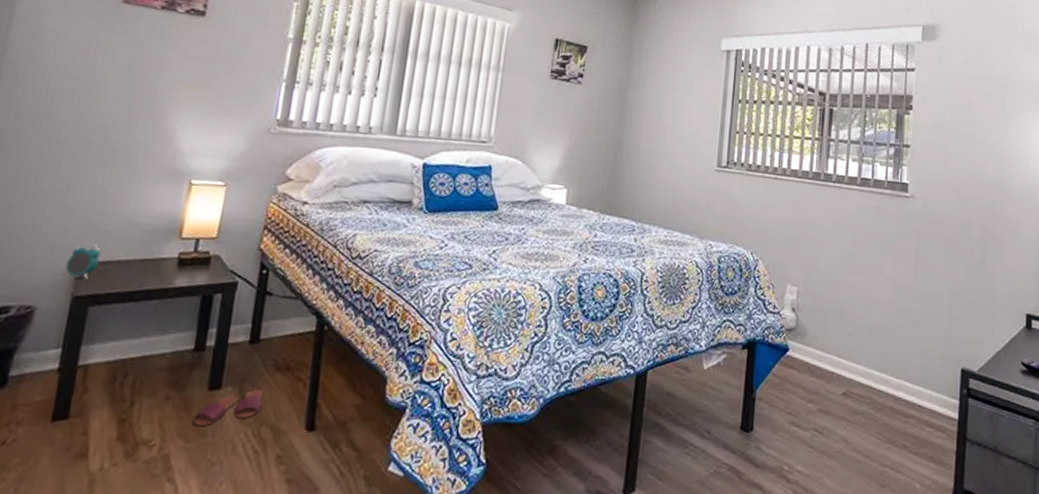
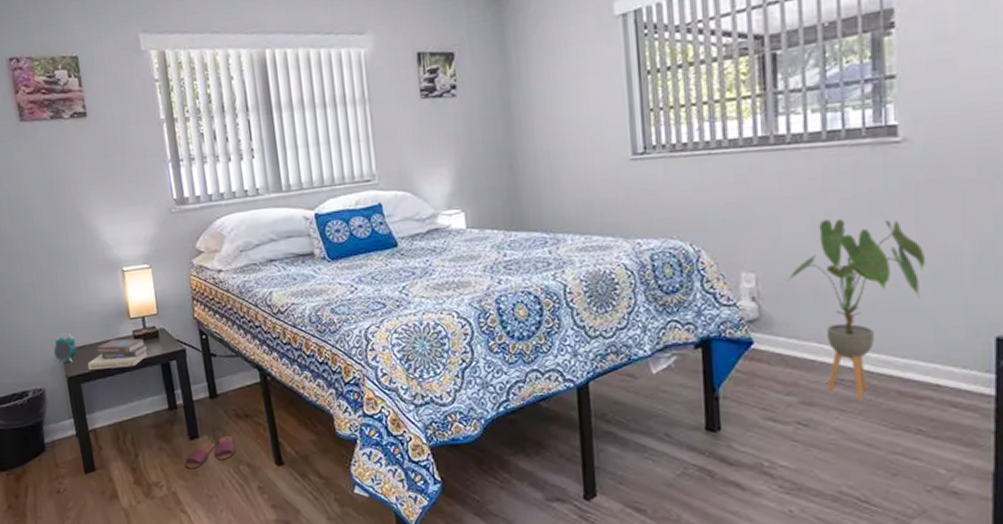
books: none [105,259,192,295] -> present [87,338,148,370]
house plant: none [820,250,919,416] -> present [787,218,926,403]

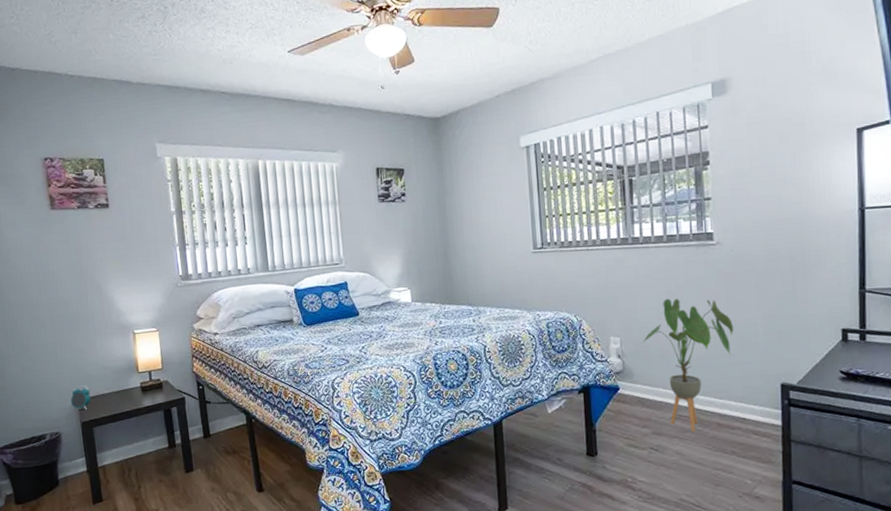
books: present [87,338,148,370] -> none [99,389,153,416]
slippers: present [185,435,236,469] -> none [181,468,224,497]

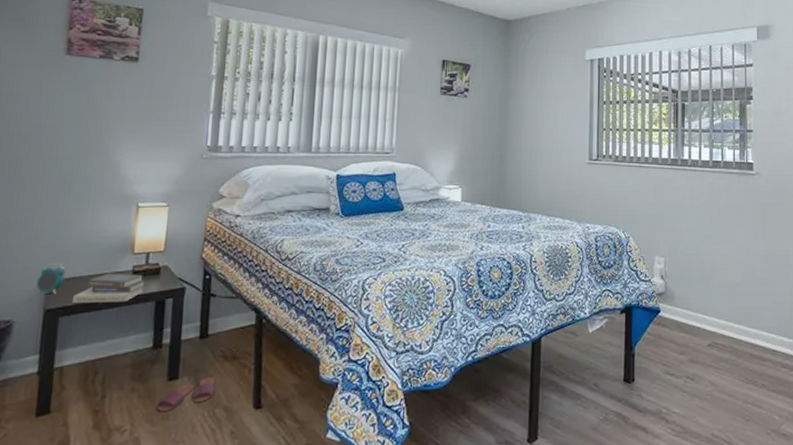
books: none [99,389,153,416] -> present [71,273,146,303]
slippers: none [181,468,224,497] -> present [157,377,216,412]
house plant: present [642,298,734,433] -> none [684,223,768,362]

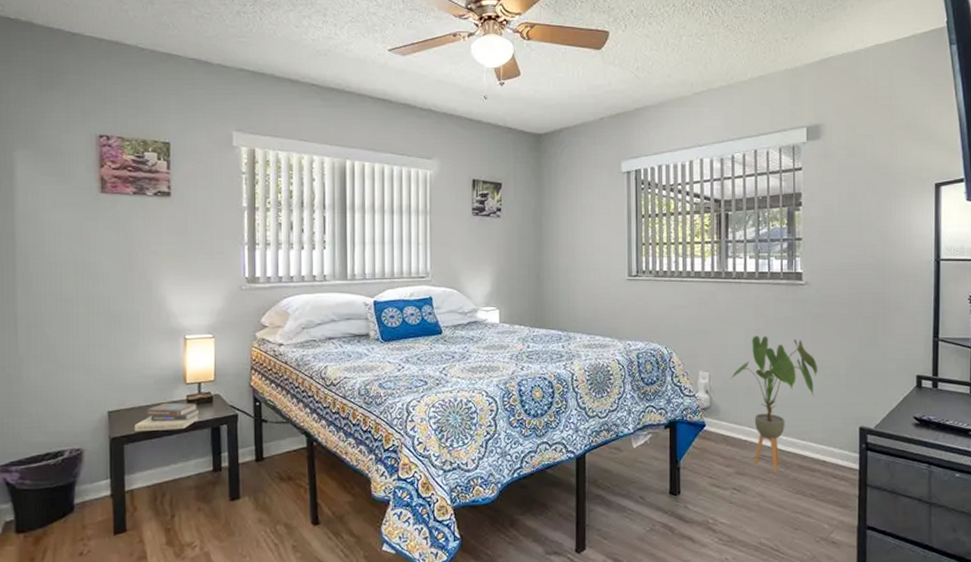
alarm clock: present [36,263,66,295] -> none [99,395,125,425]
slippers: present [157,377,216,412] -> none [223,496,275,529]
house plant: none [684,223,768,362] -> present [730,335,818,474]

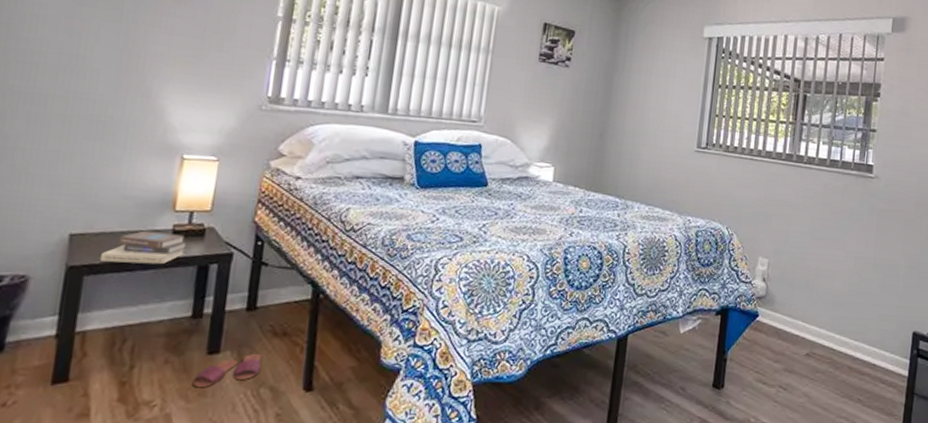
slippers: none [223,496,275,529] -> present [193,353,262,388]
house plant: present [730,335,818,474] -> none [789,225,879,374]

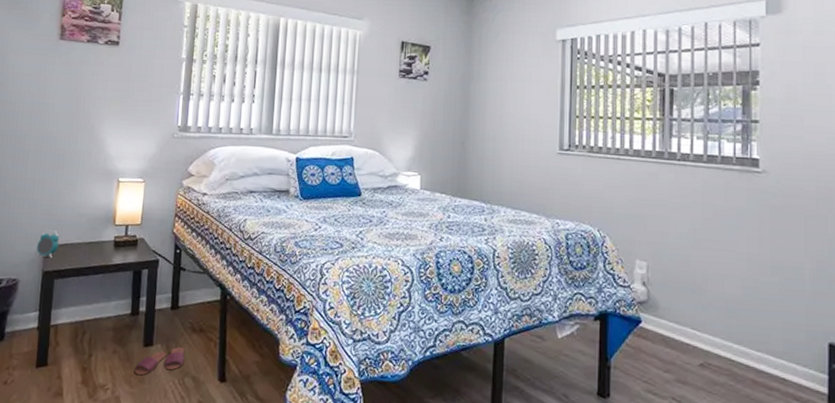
alarm clock: none [57,215,94,250] -> present [36,230,60,259]
books: present [99,230,187,265] -> none [64,242,125,270]

